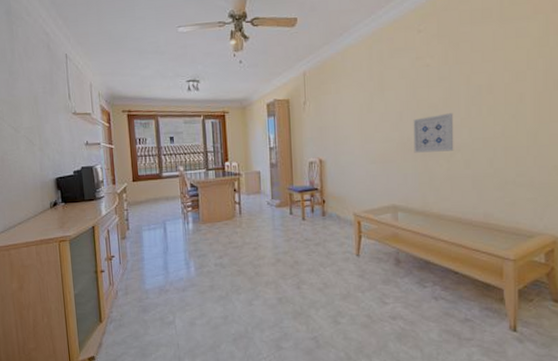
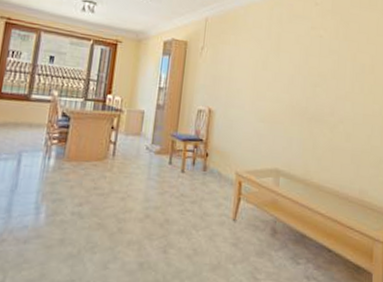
wall art: present [413,113,454,153] -> none [301,84,340,122]

